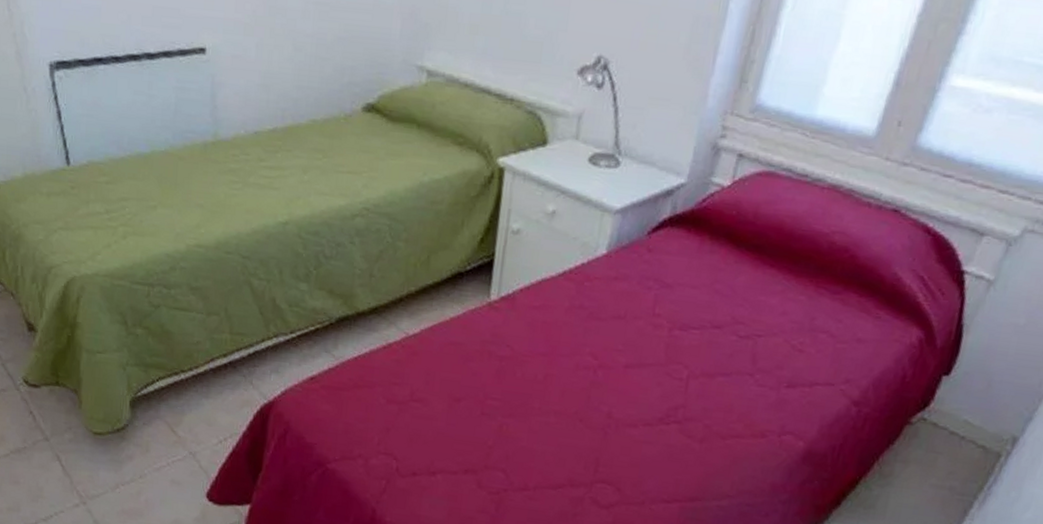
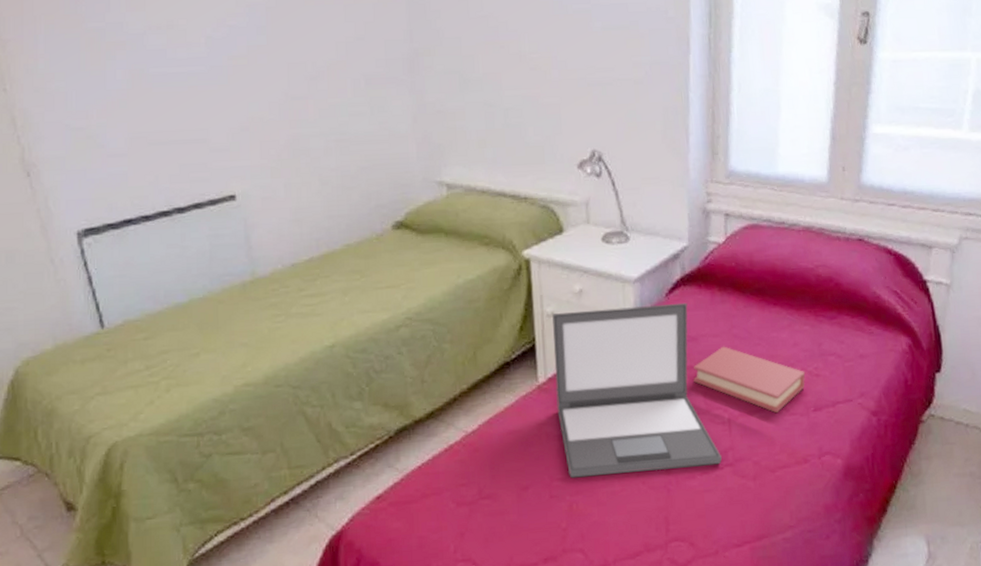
laptop: none [504,231,671,420] -> present [552,302,722,478]
book: none [658,299,788,381] -> present [693,346,806,414]

